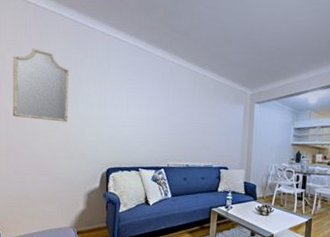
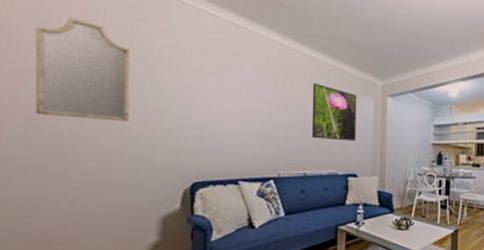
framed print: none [193,92,230,140] -> present [311,82,357,141]

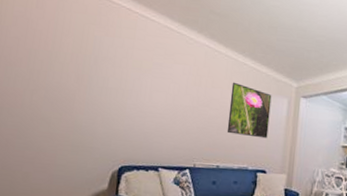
home mirror: present [35,17,130,122] -> none [9,22,85,109]

